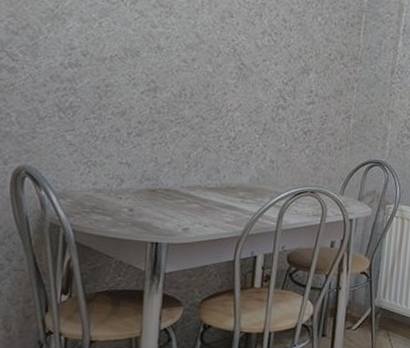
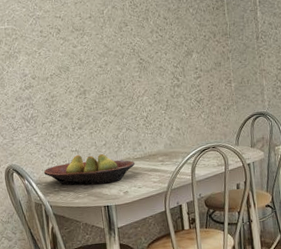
fruit bowl: none [72,169,207,214] -> present [43,153,136,185]

